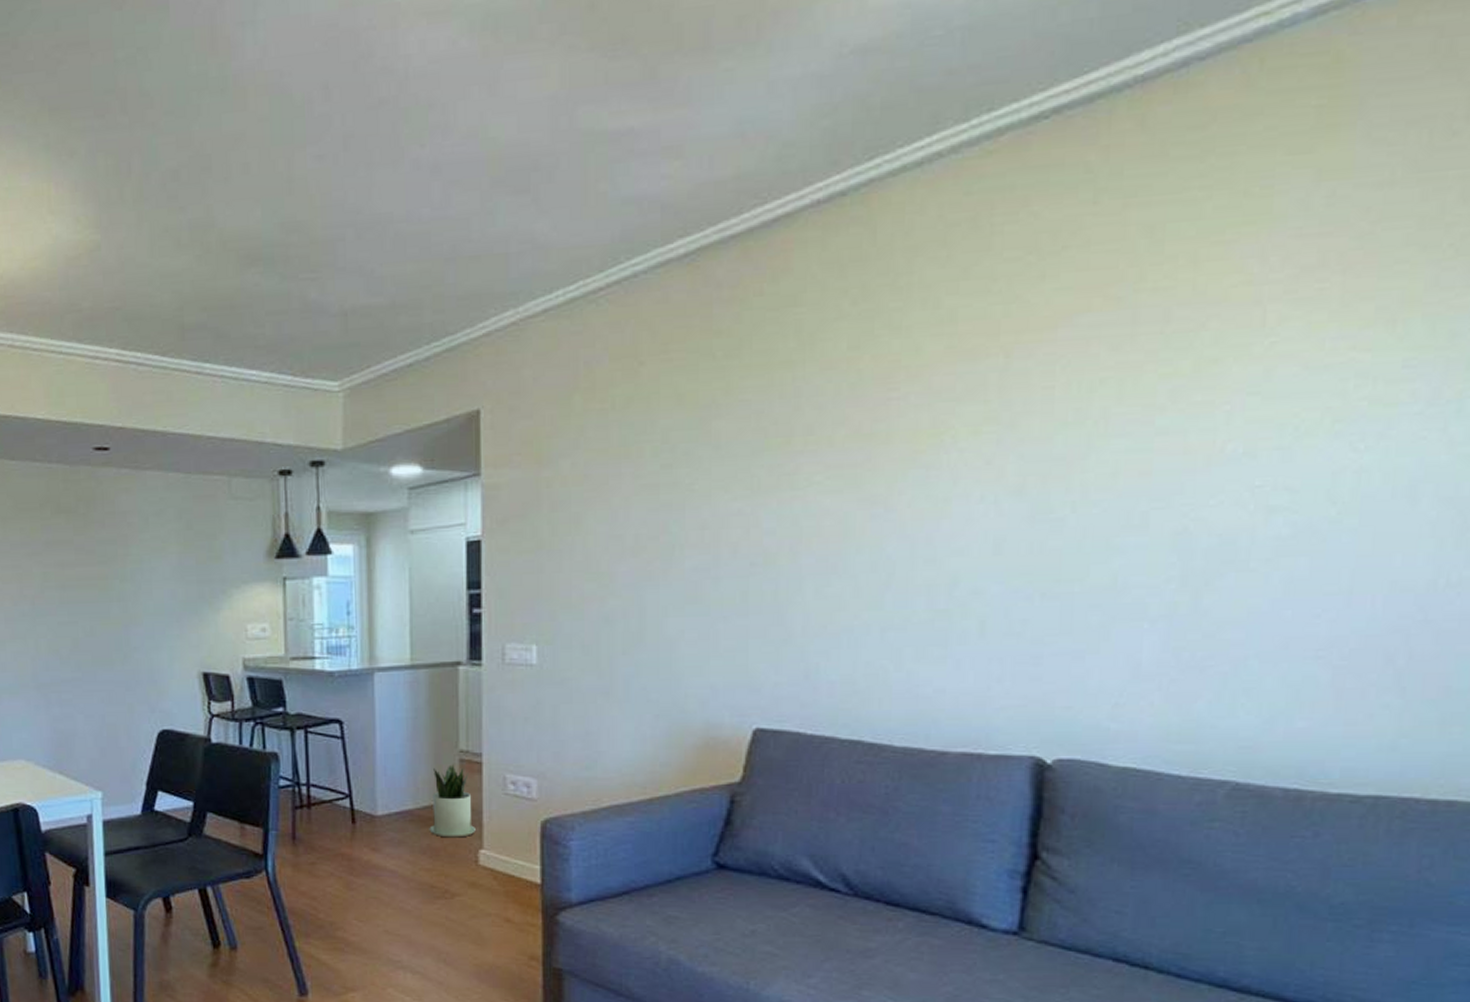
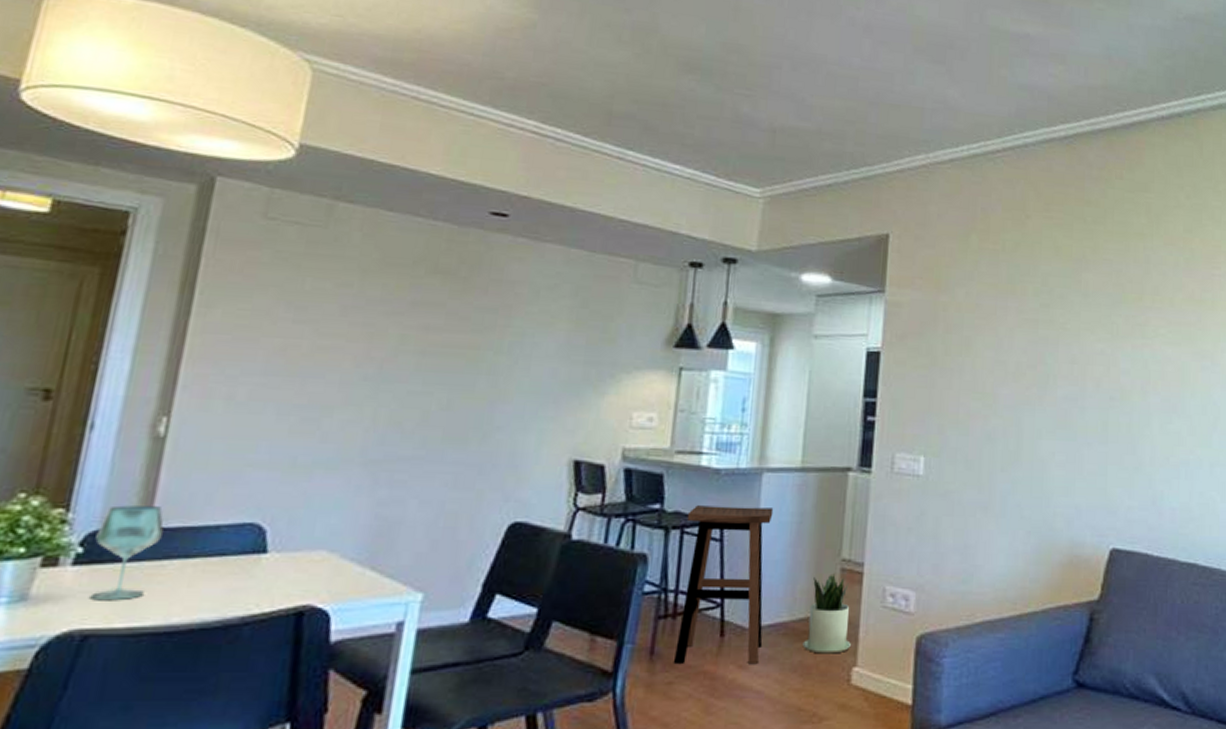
bar stool: none [308,705,392,848] -> present [673,505,774,665]

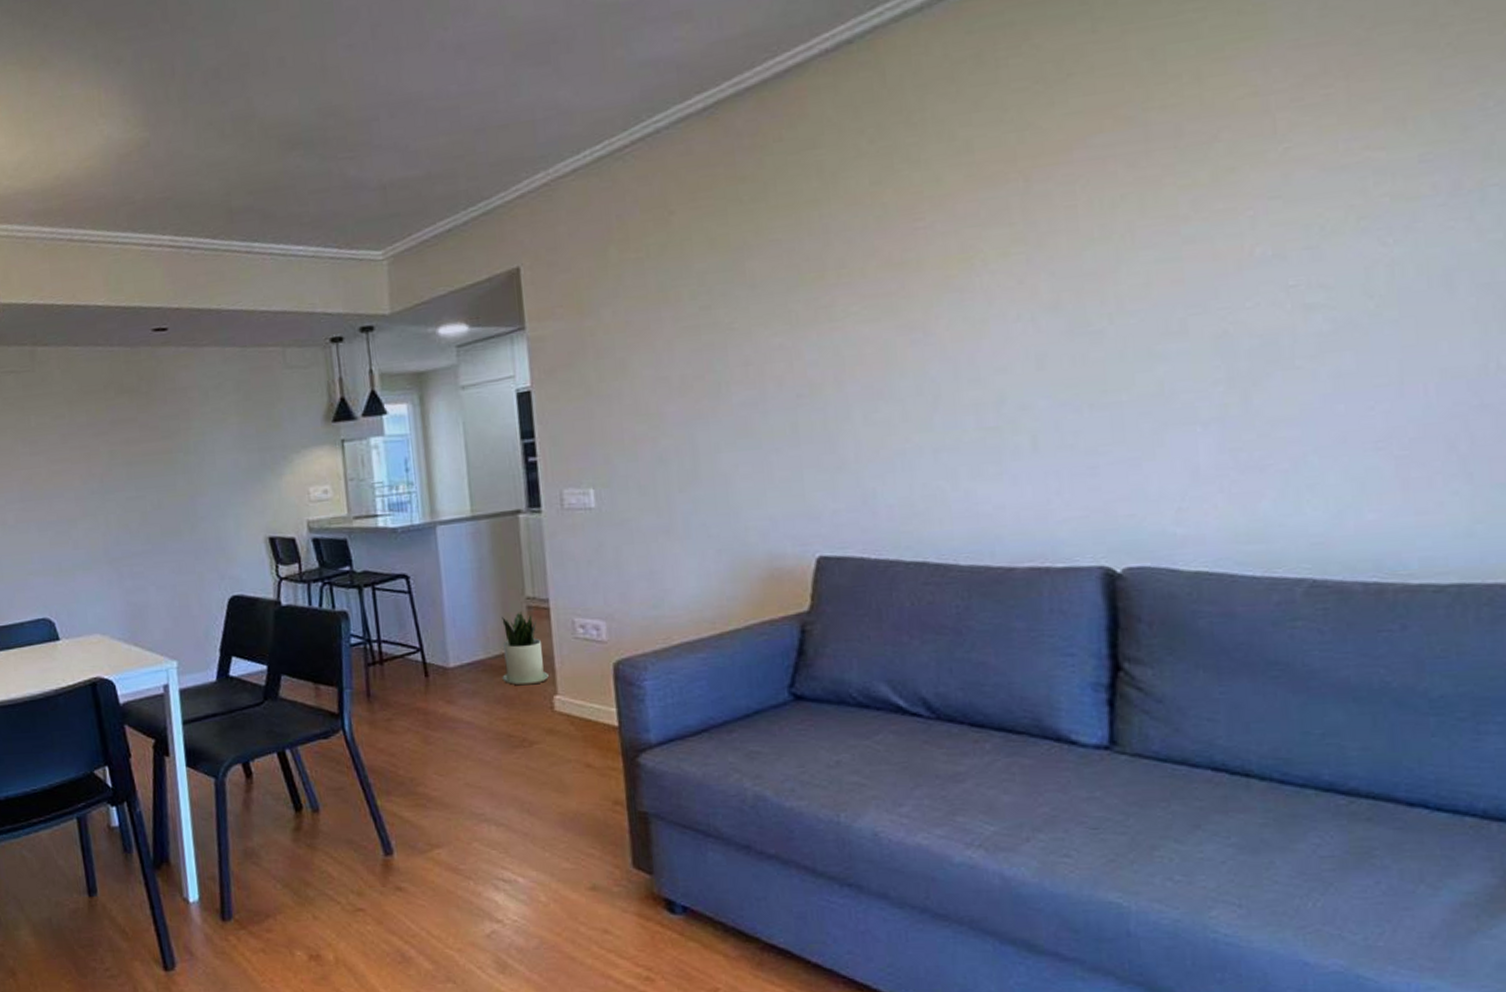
bar stool: present [673,505,774,665] -> none [375,557,465,703]

